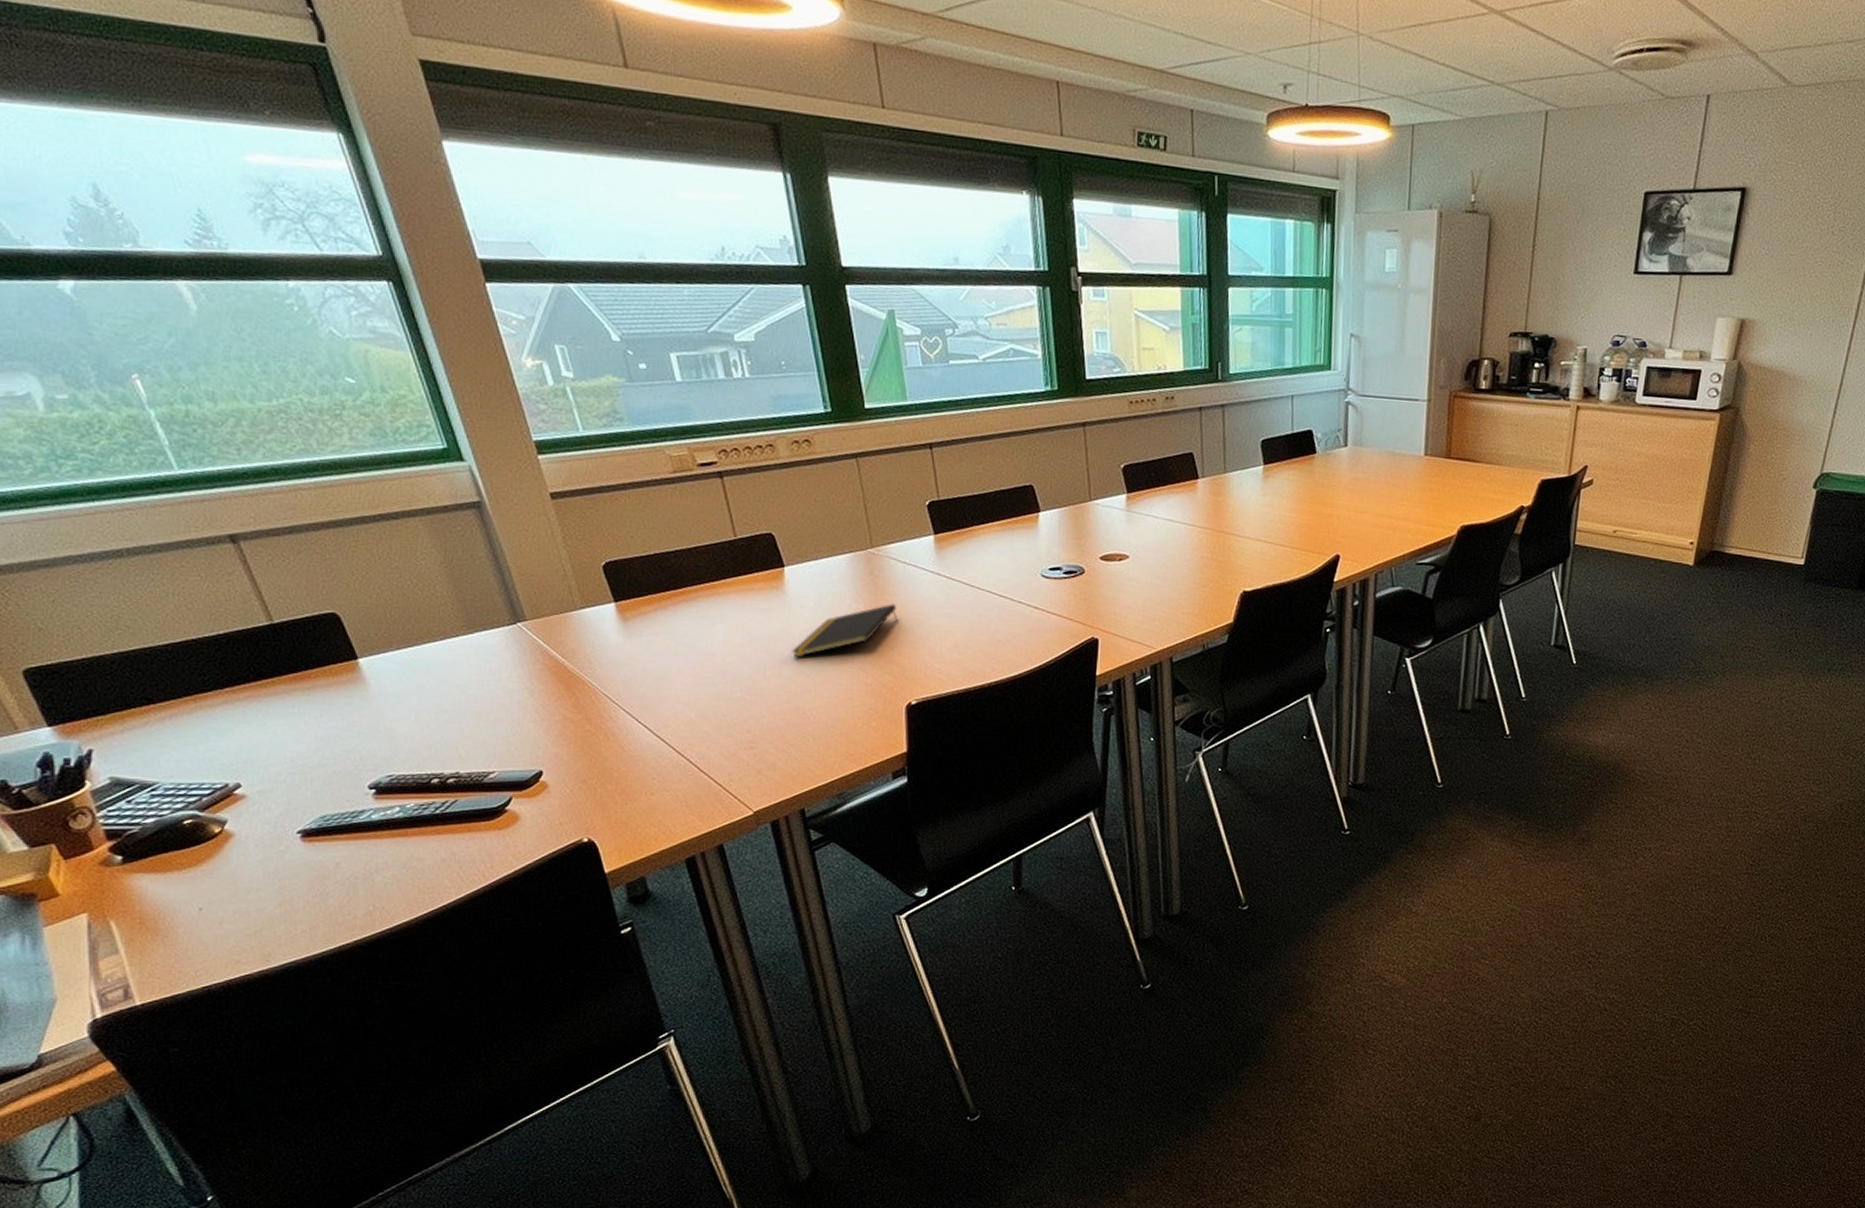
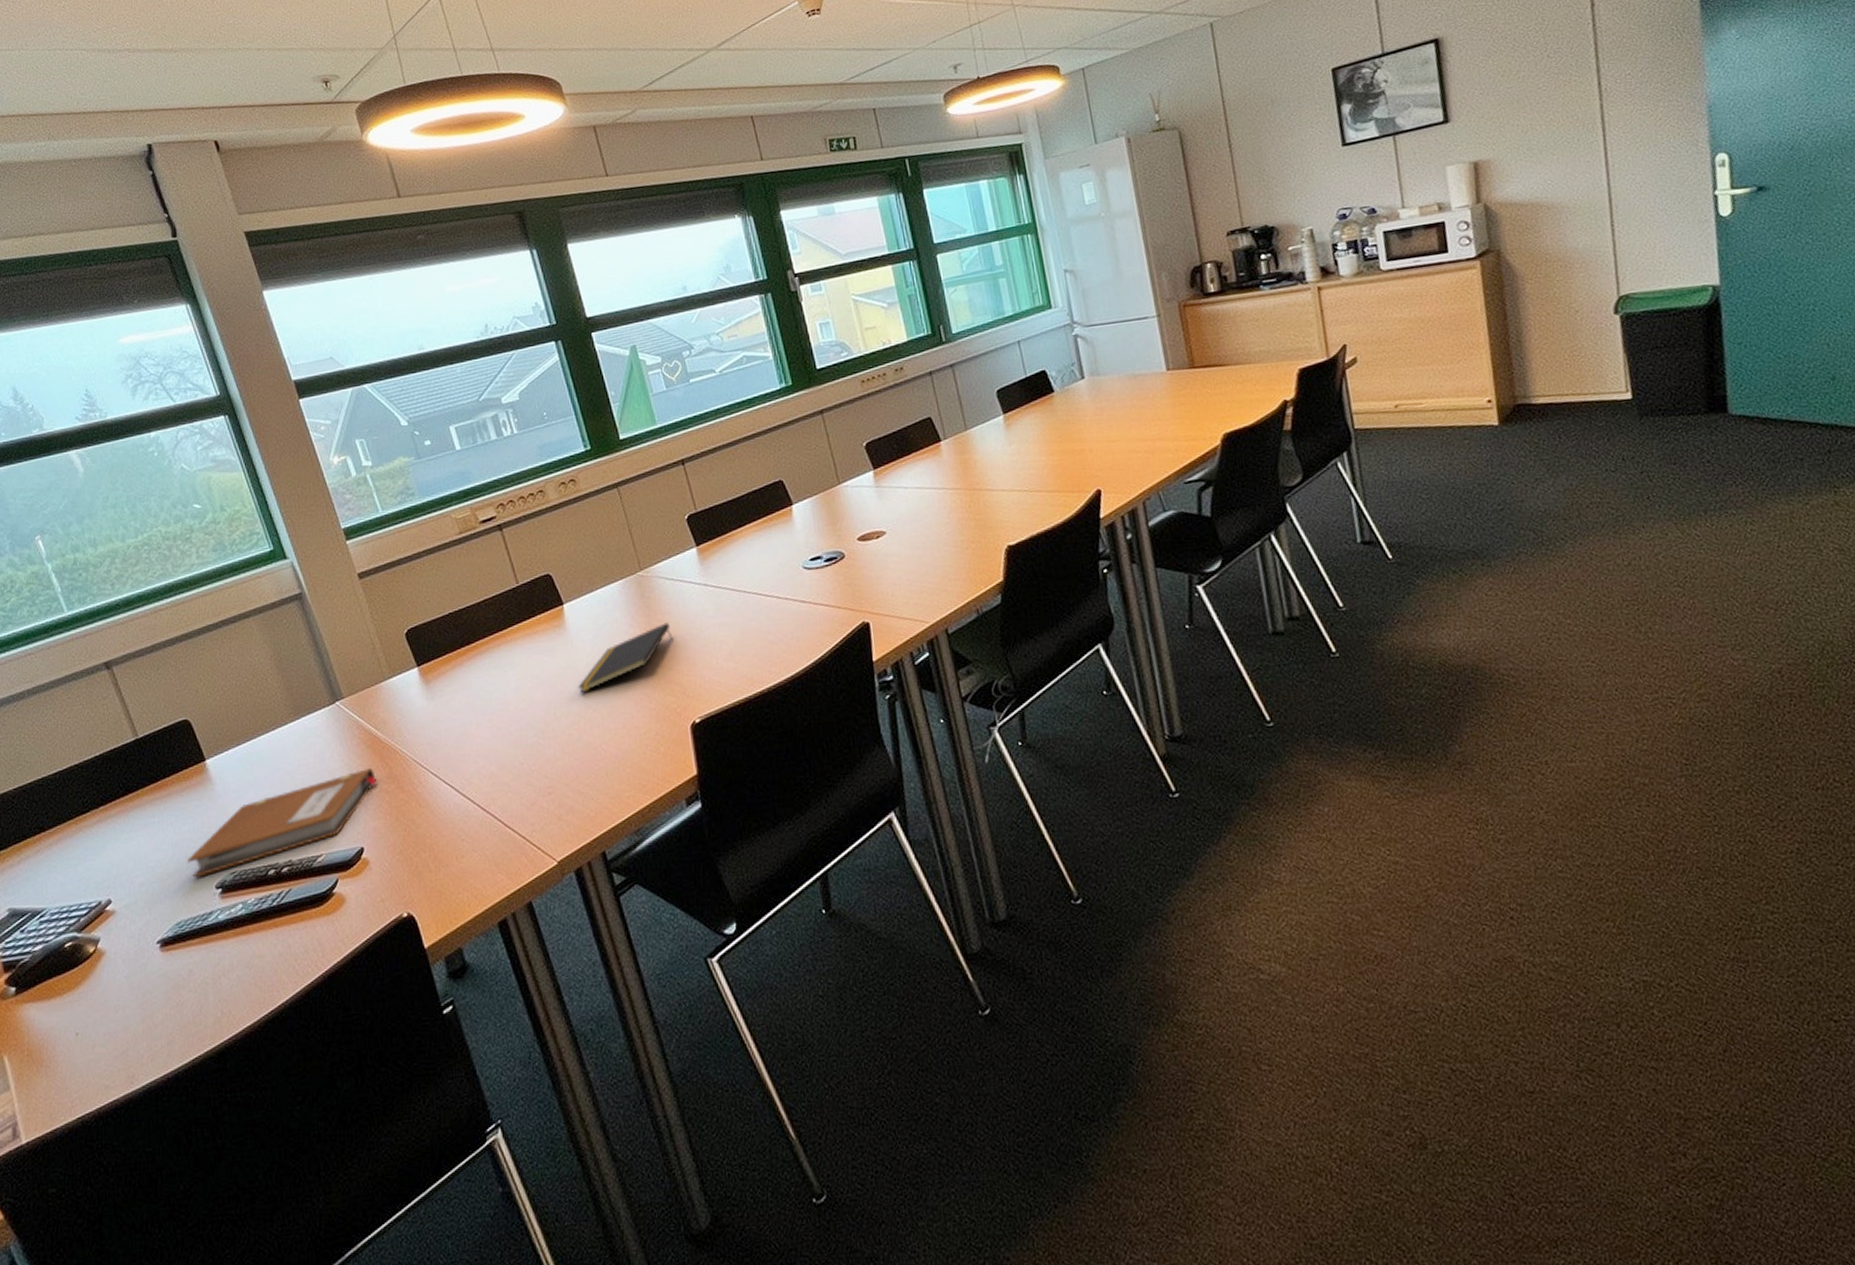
notebook: none [335,695,563,775] -> present [187,768,379,878]

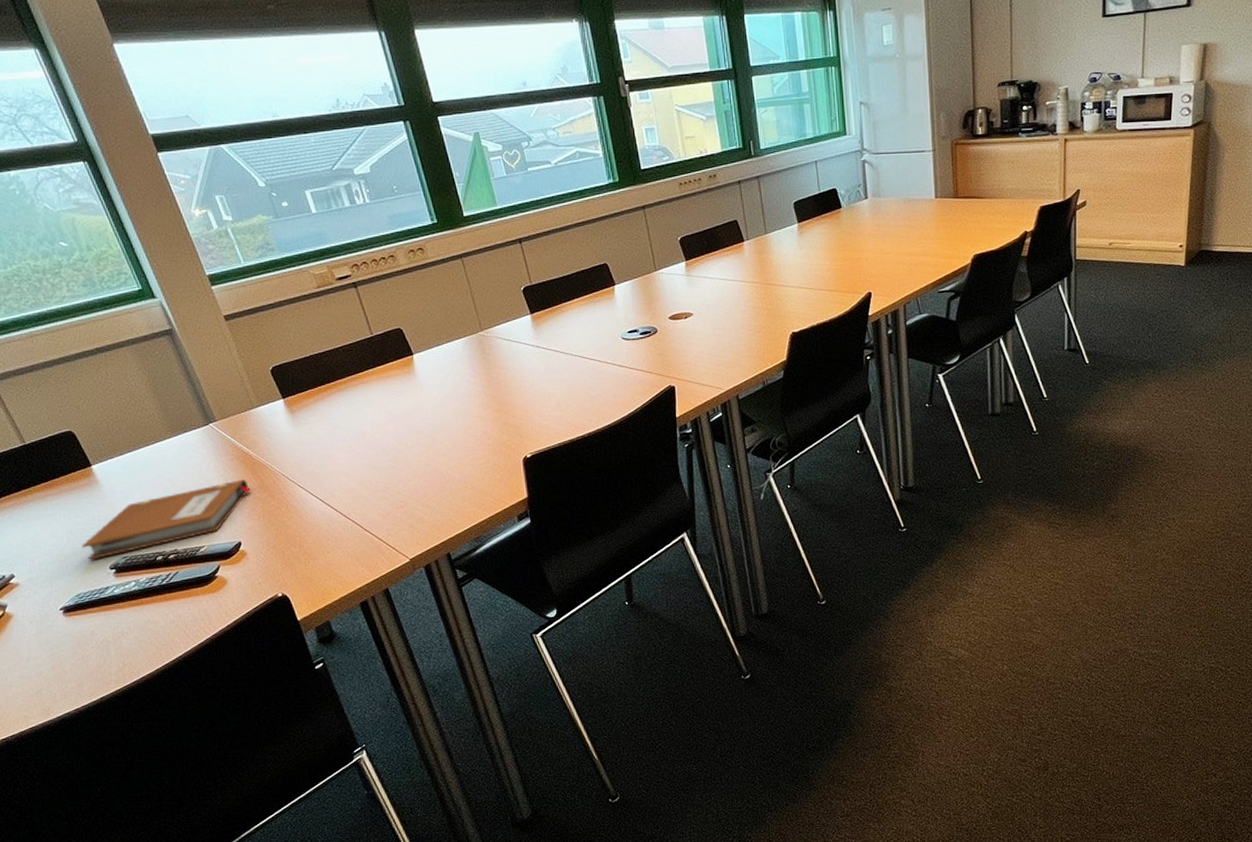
notepad: present [578,622,673,694] -> none [426,375,509,429]

